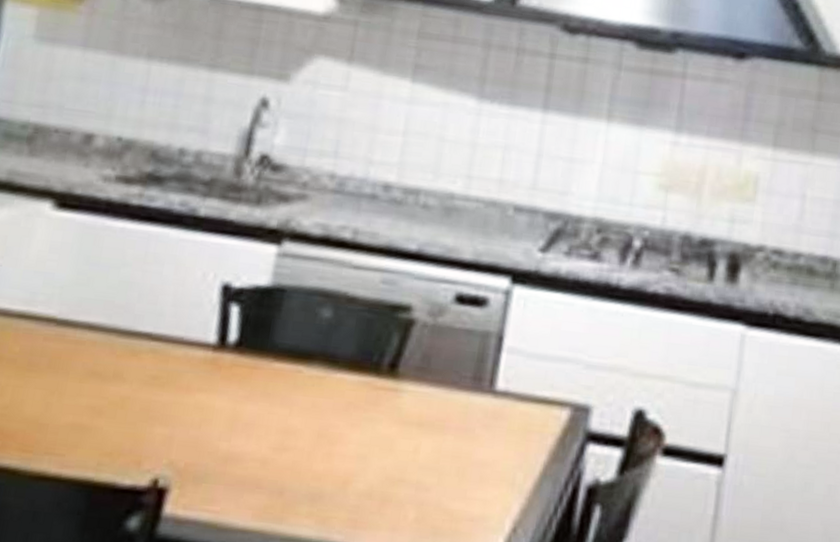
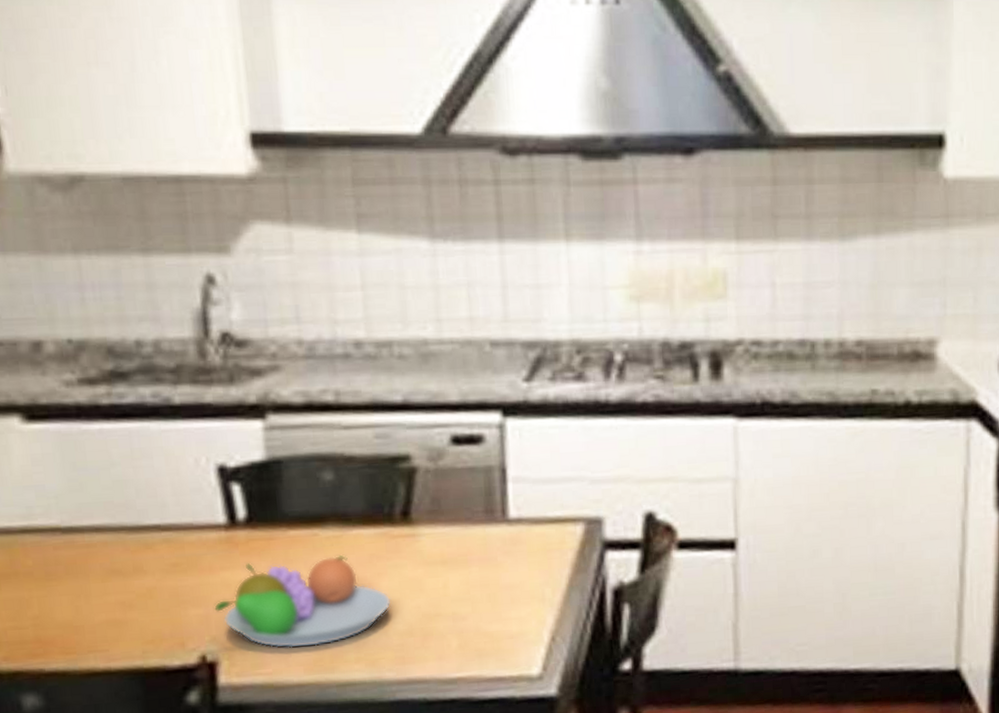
fruit bowl: none [180,388,359,492] -> present [214,554,391,649]

